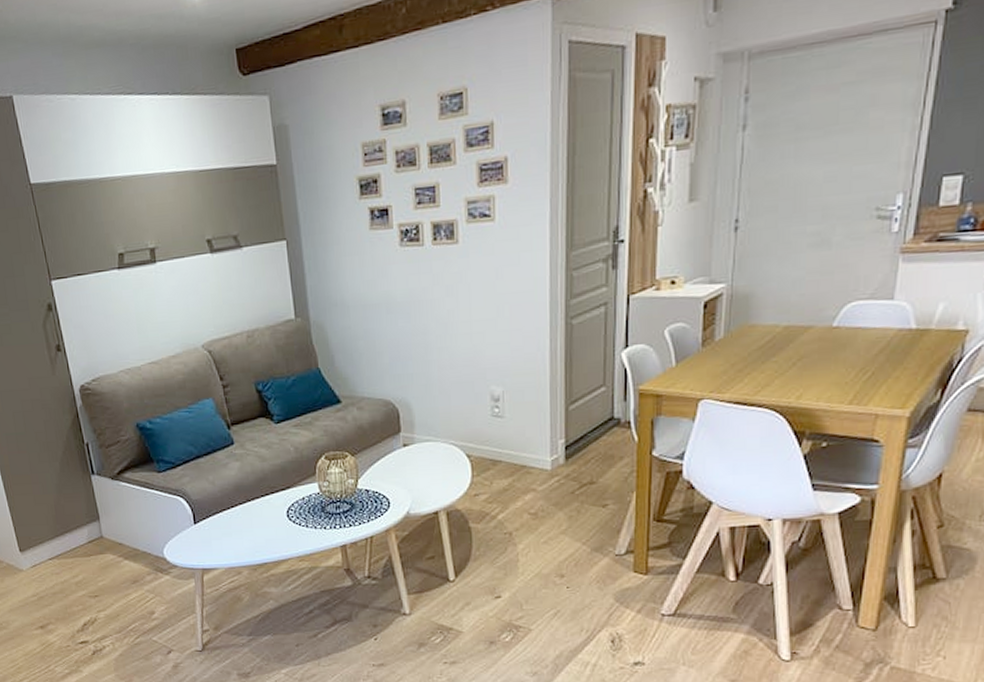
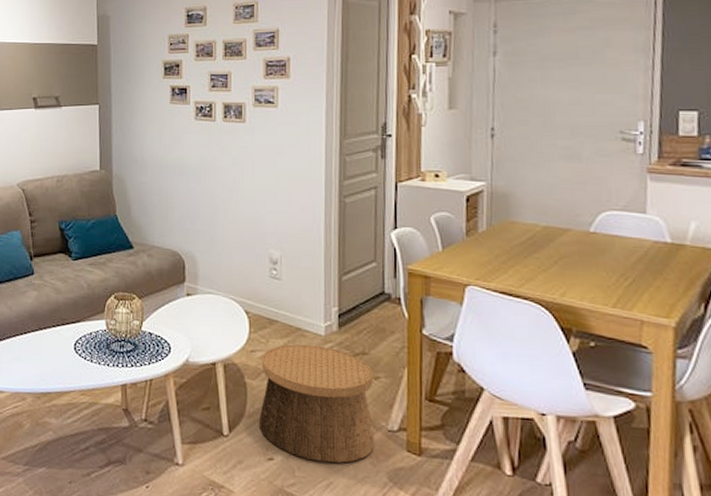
basket: none [484,480,602,593] -> present [258,344,375,463]

